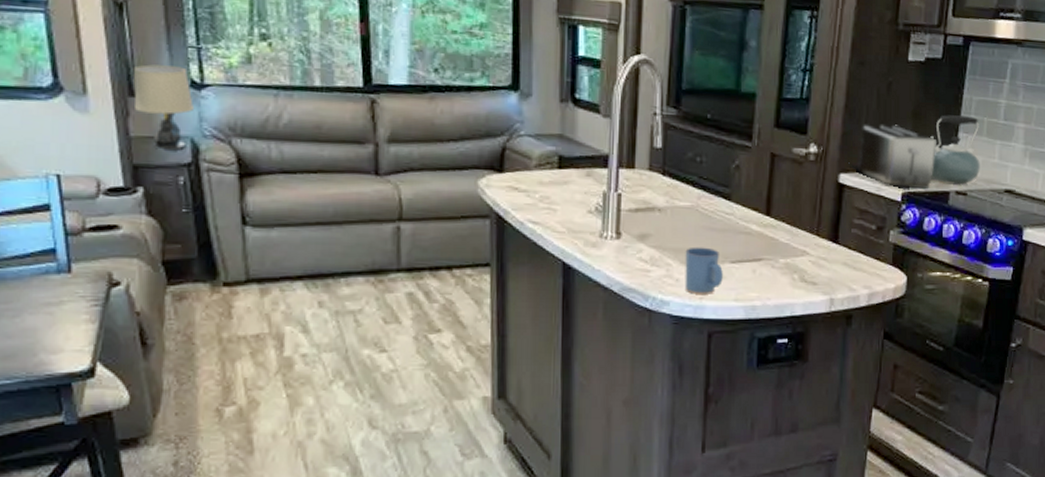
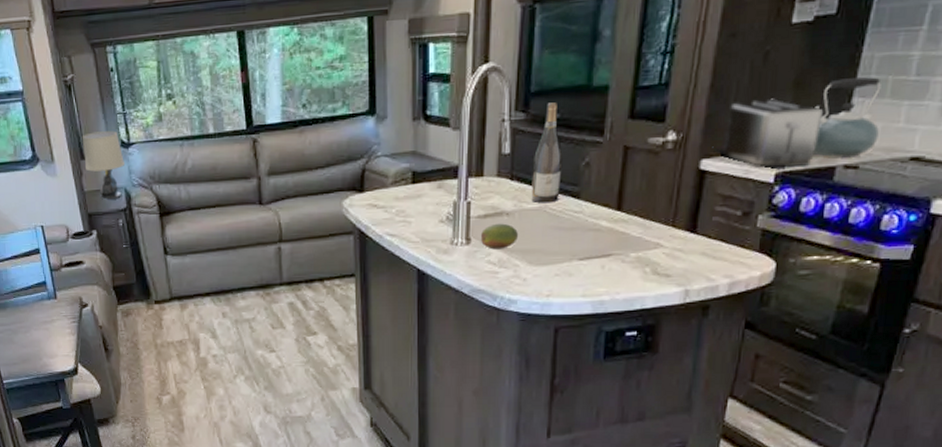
fruit: none [631,219,671,247] -> present [480,223,519,250]
wine bottle: none [683,102,714,202] -> present [531,102,563,203]
mug: present [684,247,723,294] -> none [532,246,571,292]

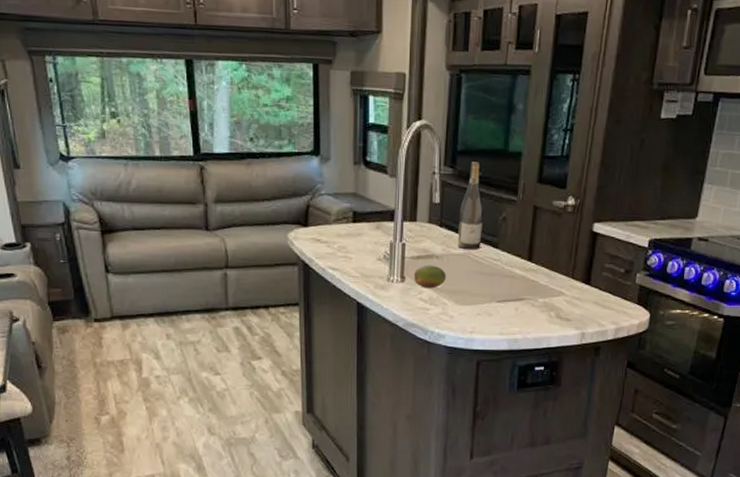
table lamp: present [82,131,126,200] -> none [15,141,65,213]
toaster: present [712,98,824,168] -> none [602,178,684,236]
kettle: present [813,77,881,157] -> none [676,168,724,231]

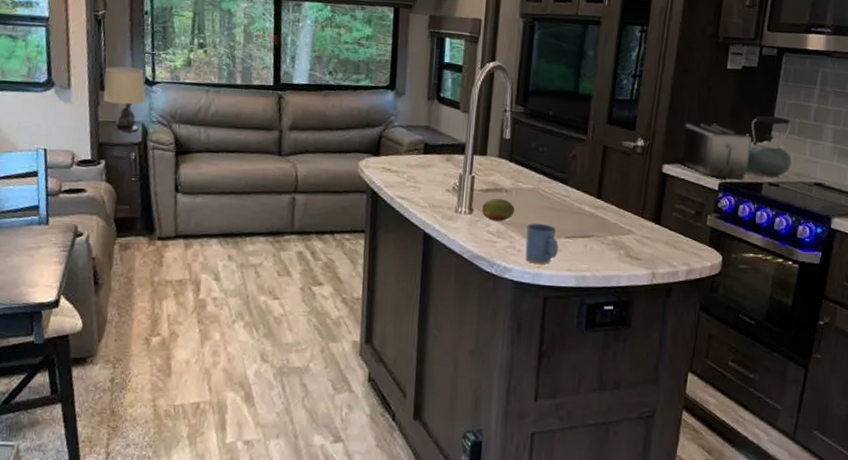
table lamp: none [15,141,65,213] -> present [103,66,147,133]
wine bottle: present [458,162,484,250] -> none [527,101,554,186]
mug: none [458,288,490,329] -> present [525,223,558,264]
toaster: none [602,178,684,236] -> present [671,123,752,180]
kettle: none [676,168,724,231] -> present [746,116,792,177]

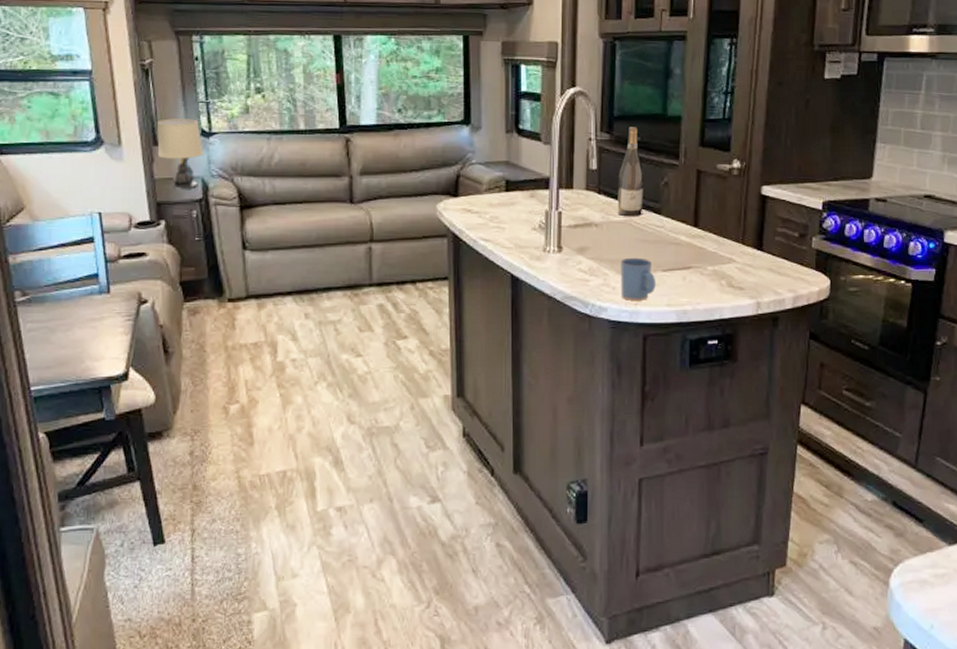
fruit: present [481,198,515,222] -> none [571,233,607,258]
wine bottle: none [527,101,554,186] -> present [617,127,644,217]
toaster: present [671,123,752,180] -> none [770,138,856,198]
kettle: present [746,116,792,177] -> none [848,127,899,191]

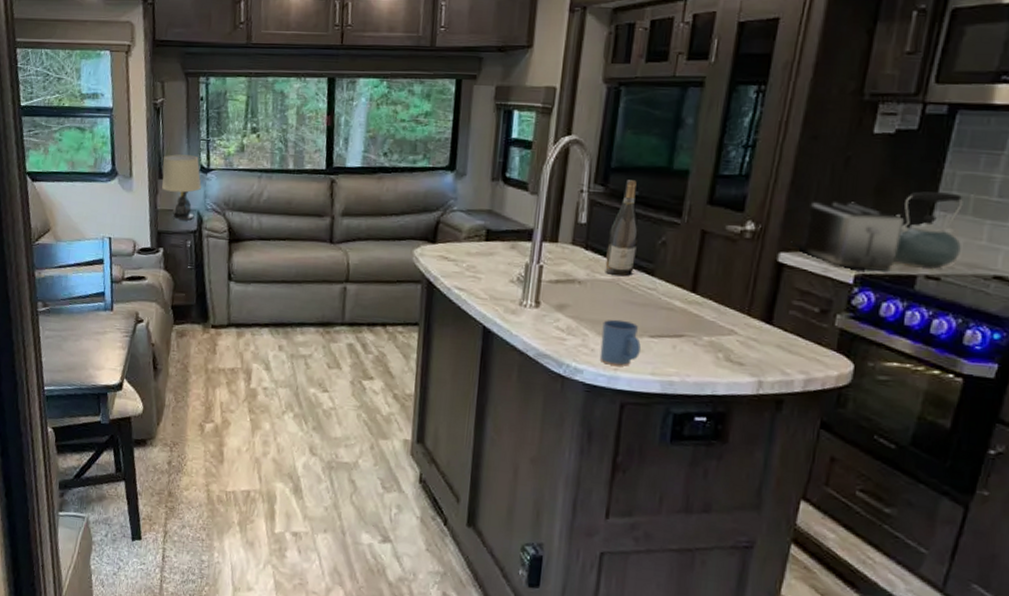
toaster: none [770,138,856,198] -> present [791,202,905,271]
kettle: none [848,127,899,191] -> present [893,191,963,268]

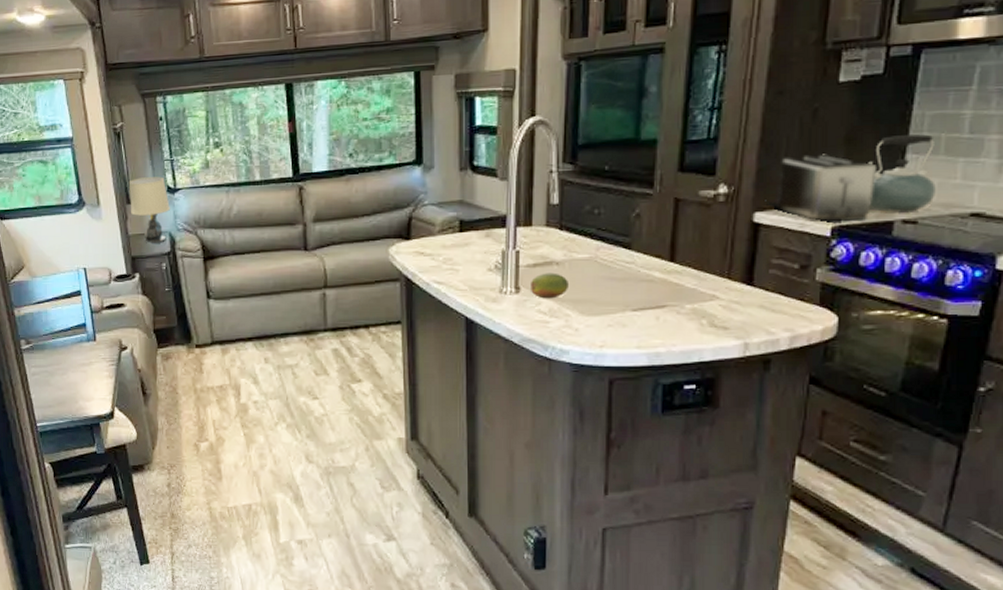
fruit: none [550,290,590,317] -> present [529,272,570,299]
mug: present [599,319,641,366] -> none [584,296,624,343]
wine bottle: present [605,180,640,277] -> none [581,155,612,253]

